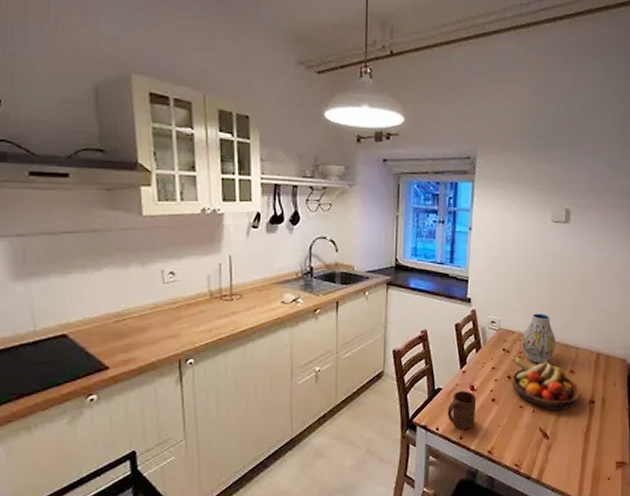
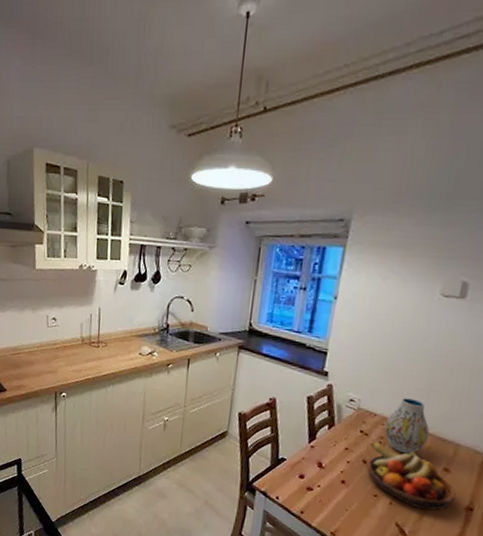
cup: present [447,391,477,430] -> none [289,465,324,506]

